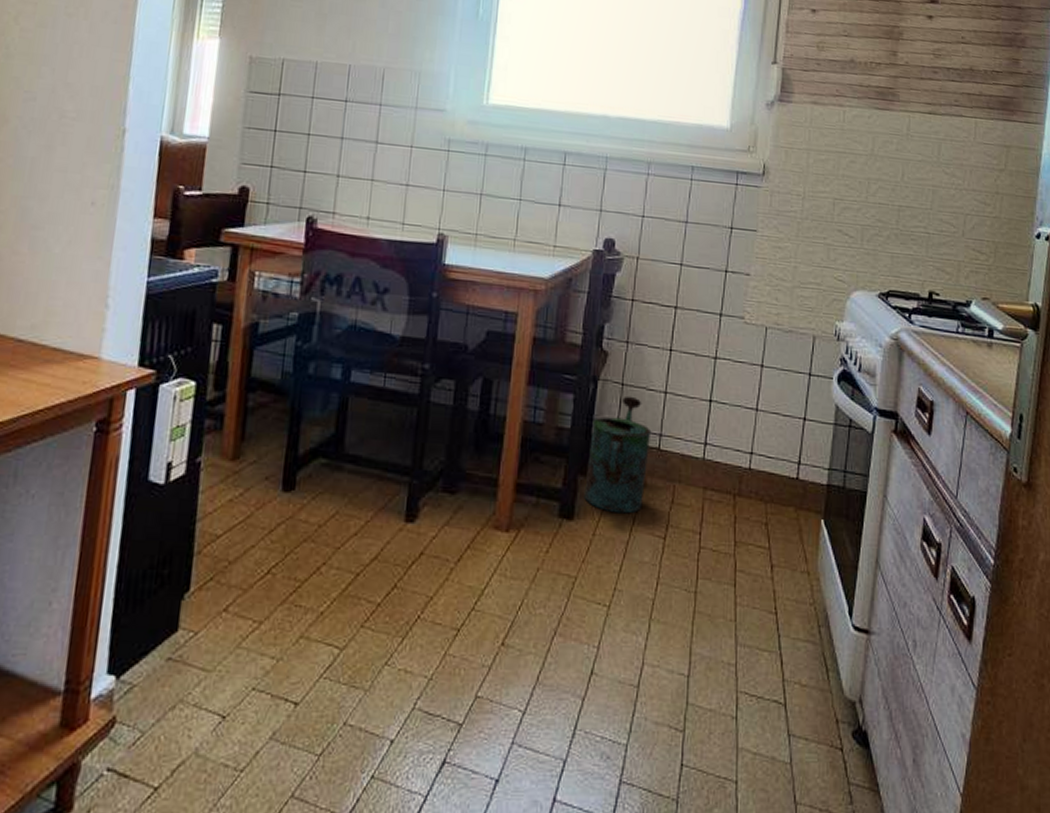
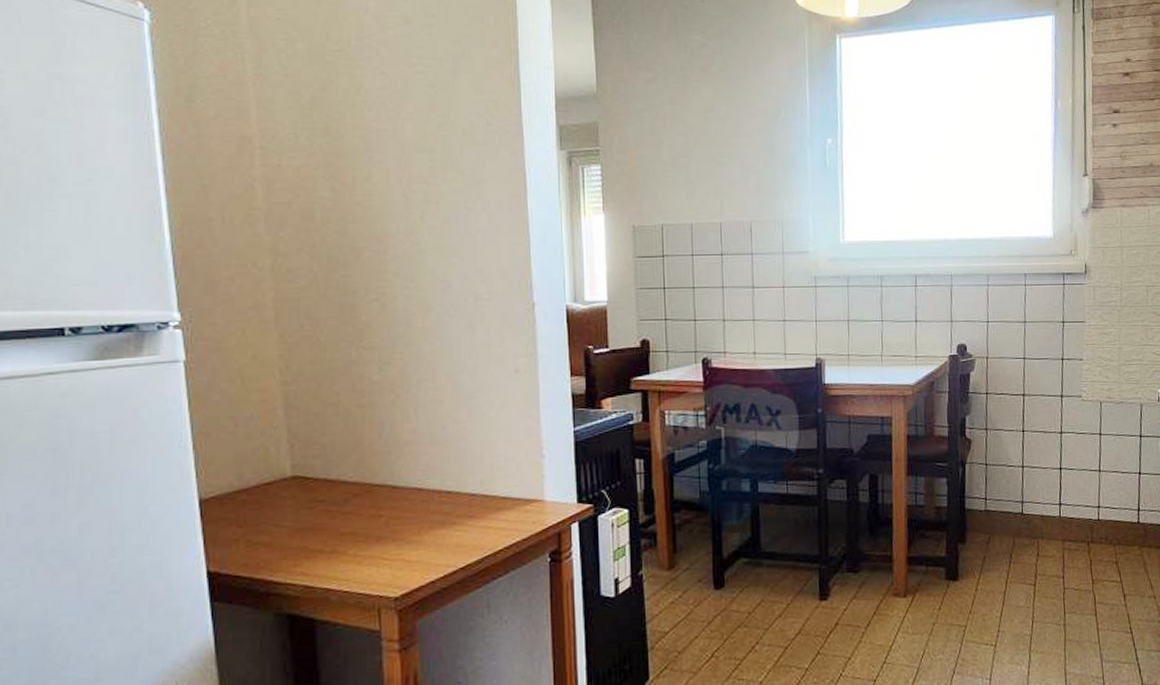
watering can: present [584,395,652,514] -> none [964,473,1015,570]

